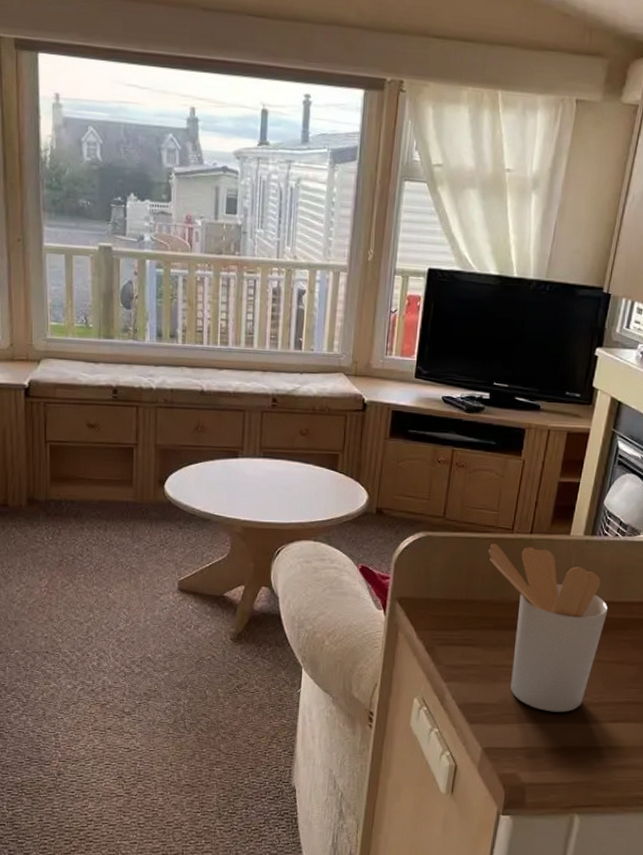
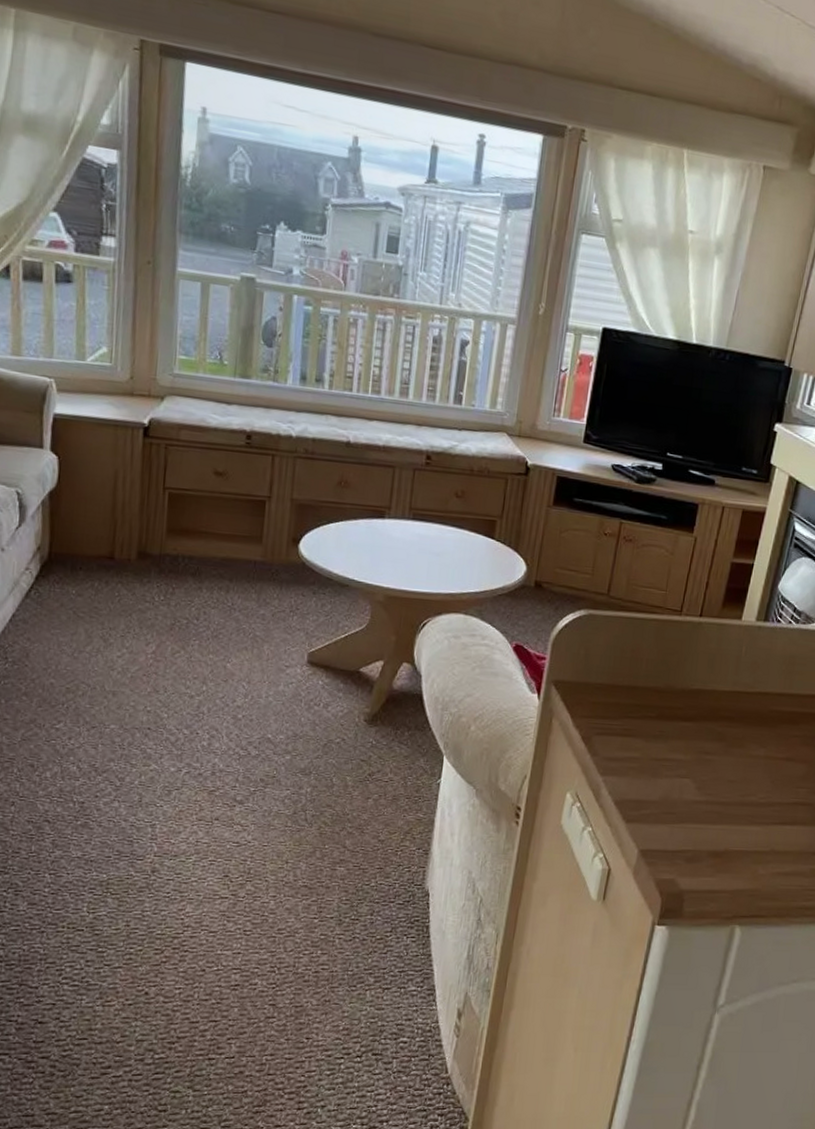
utensil holder: present [488,543,608,712] -> none [654,625,779,813]

